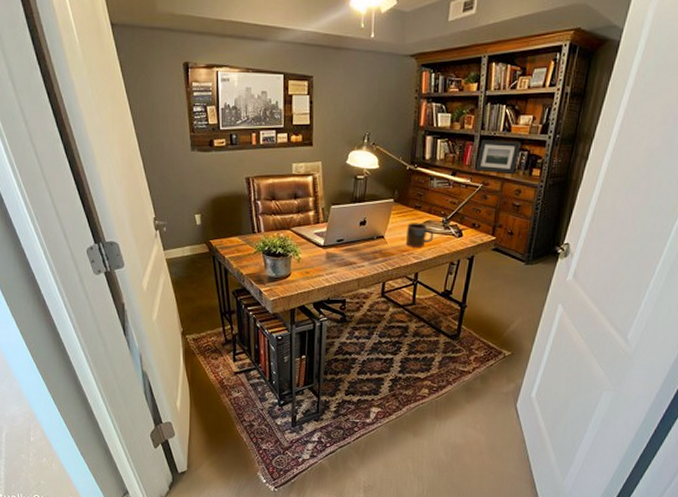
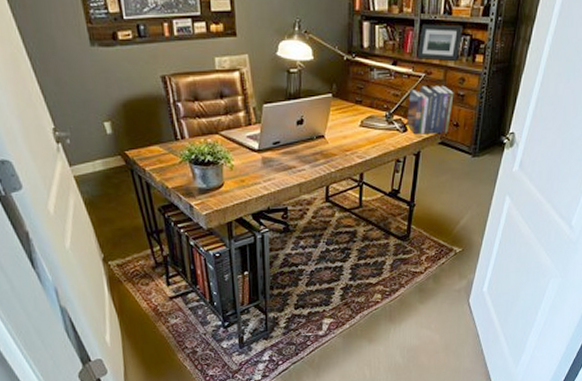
mug: present [405,223,434,247] -> none [347,119,377,146]
books: none [461,195,510,241] -> present [406,85,454,135]

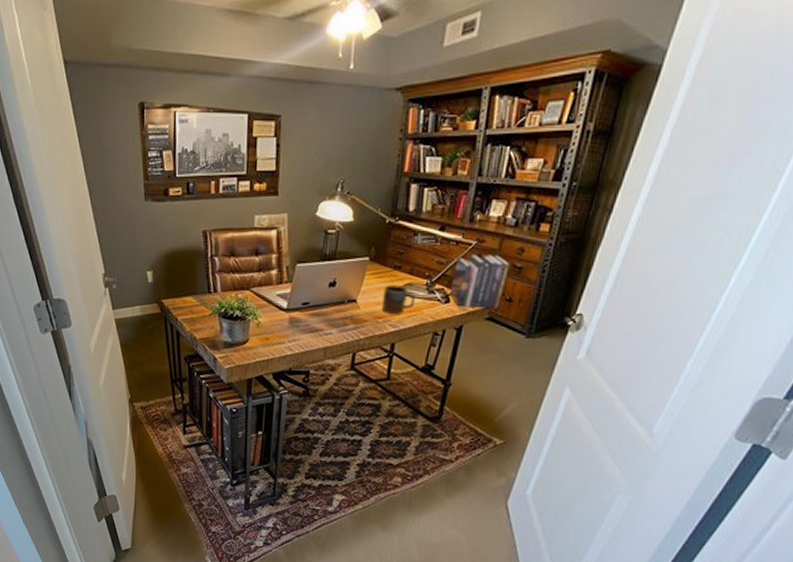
mug: none [347,119,377,146] -> present [381,285,416,314]
picture frame: present [417,24,463,61] -> none [469,188,528,229]

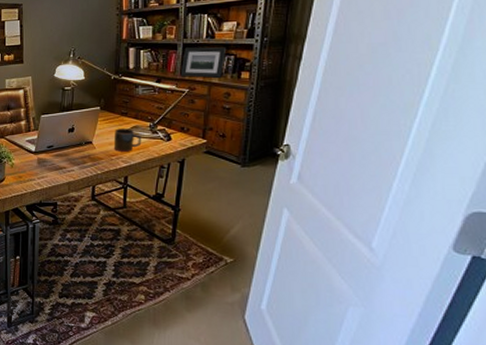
books: present [449,254,510,309] -> none [170,99,219,144]
picture frame: none [469,188,528,229] -> present [180,47,227,78]

